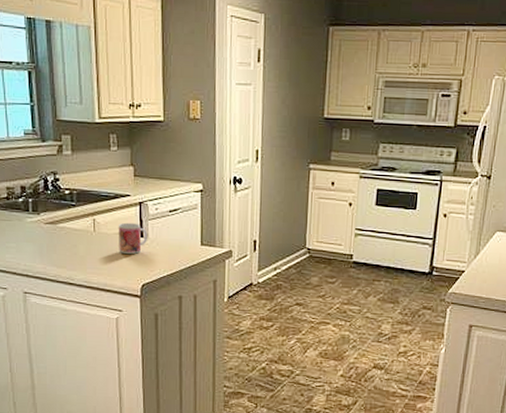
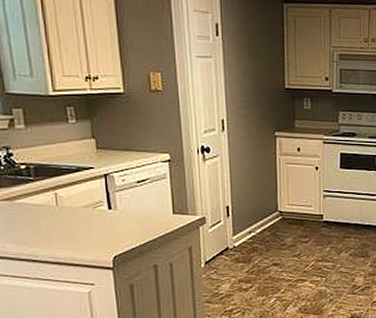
mug: present [118,222,148,254] -> none [83,195,117,226]

